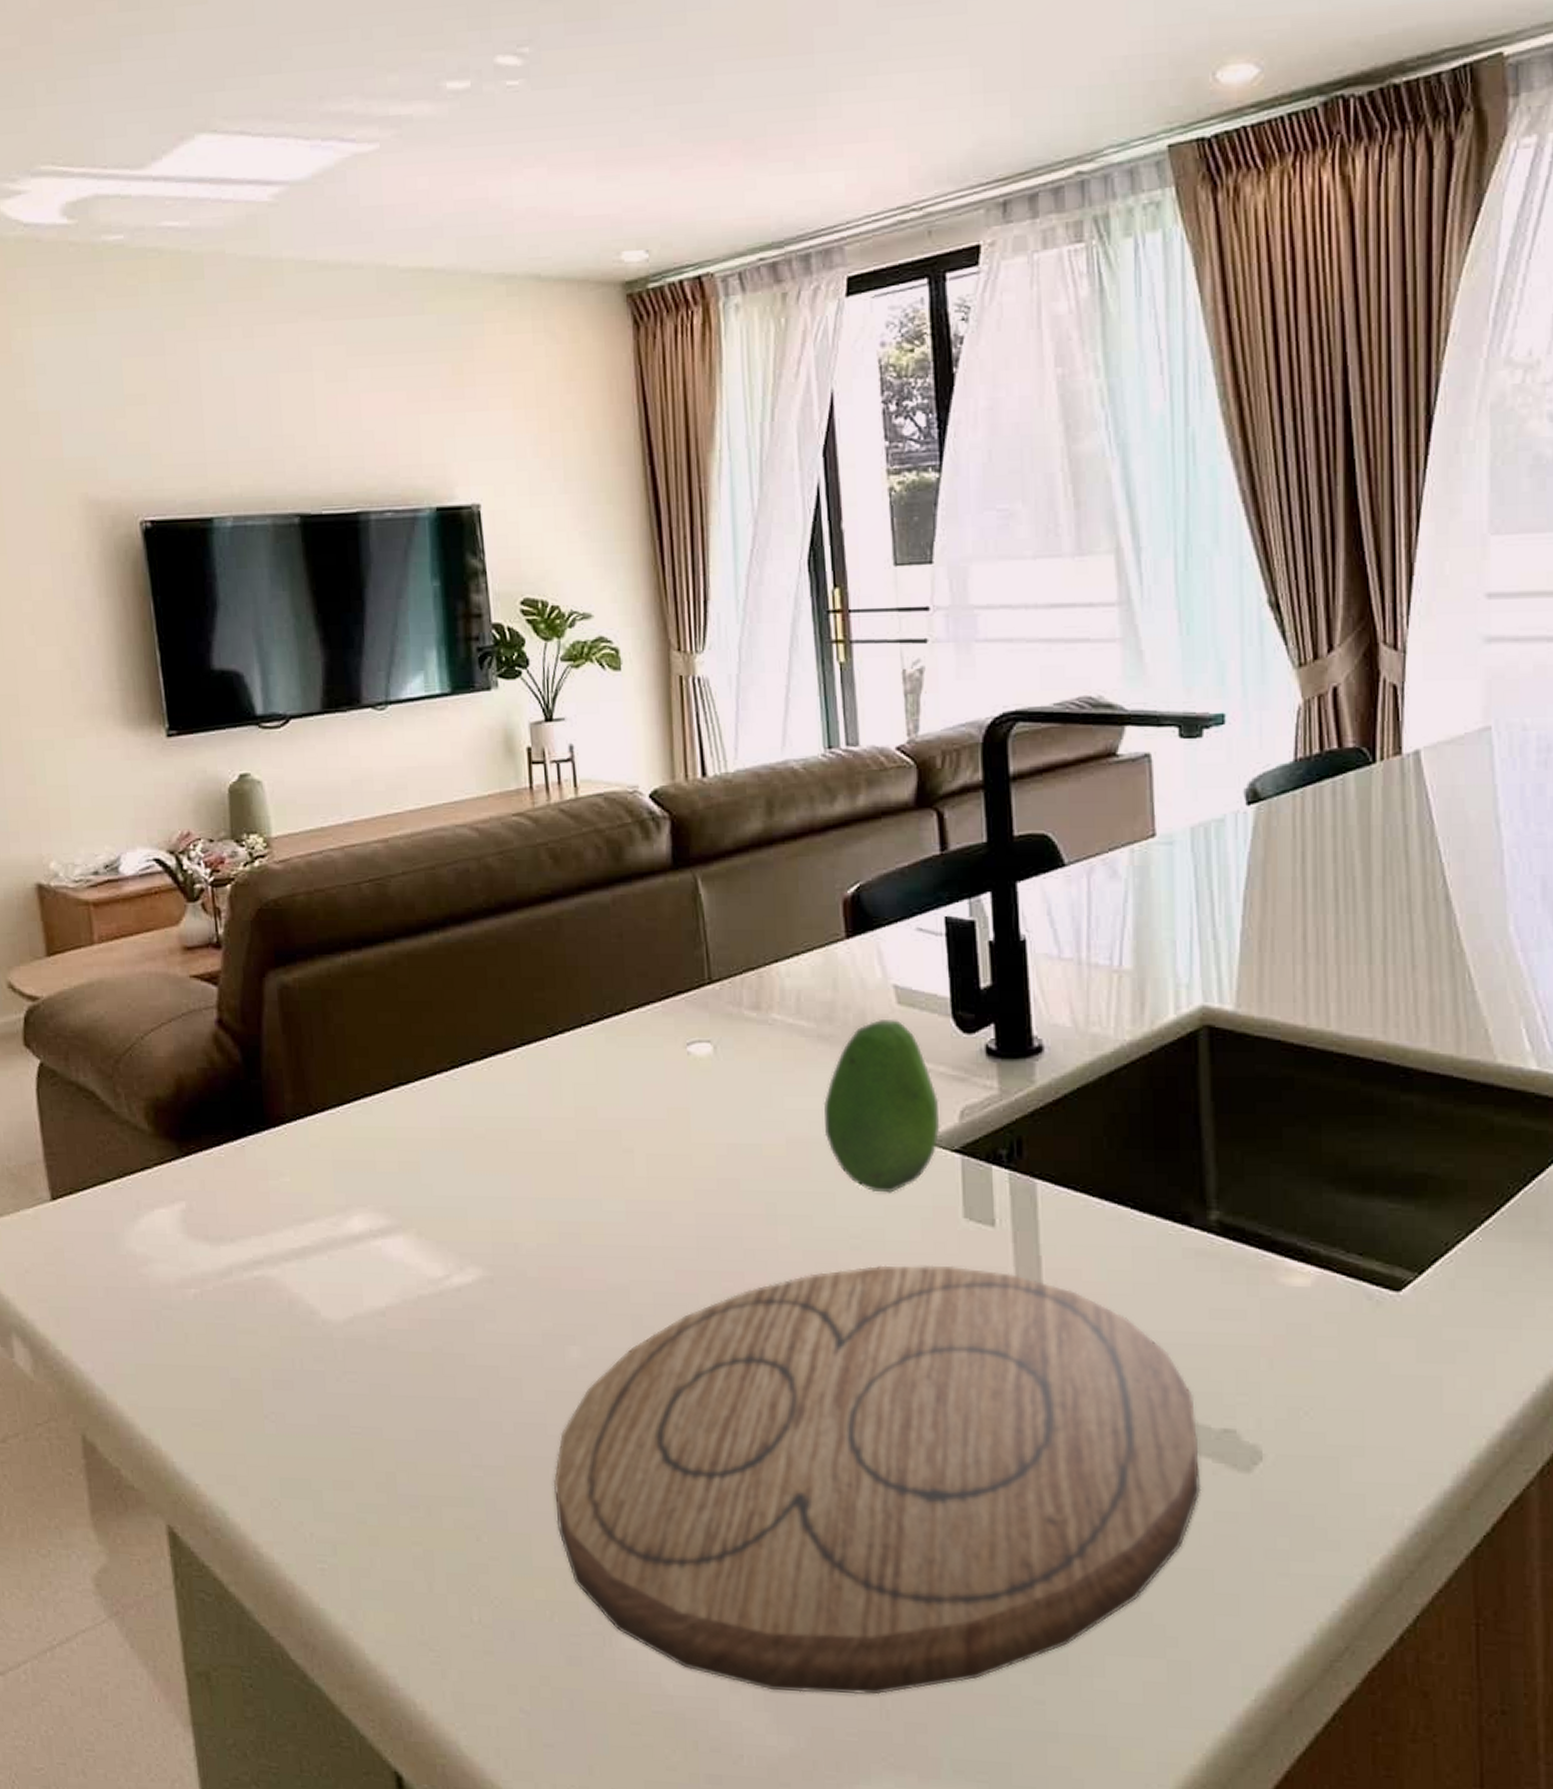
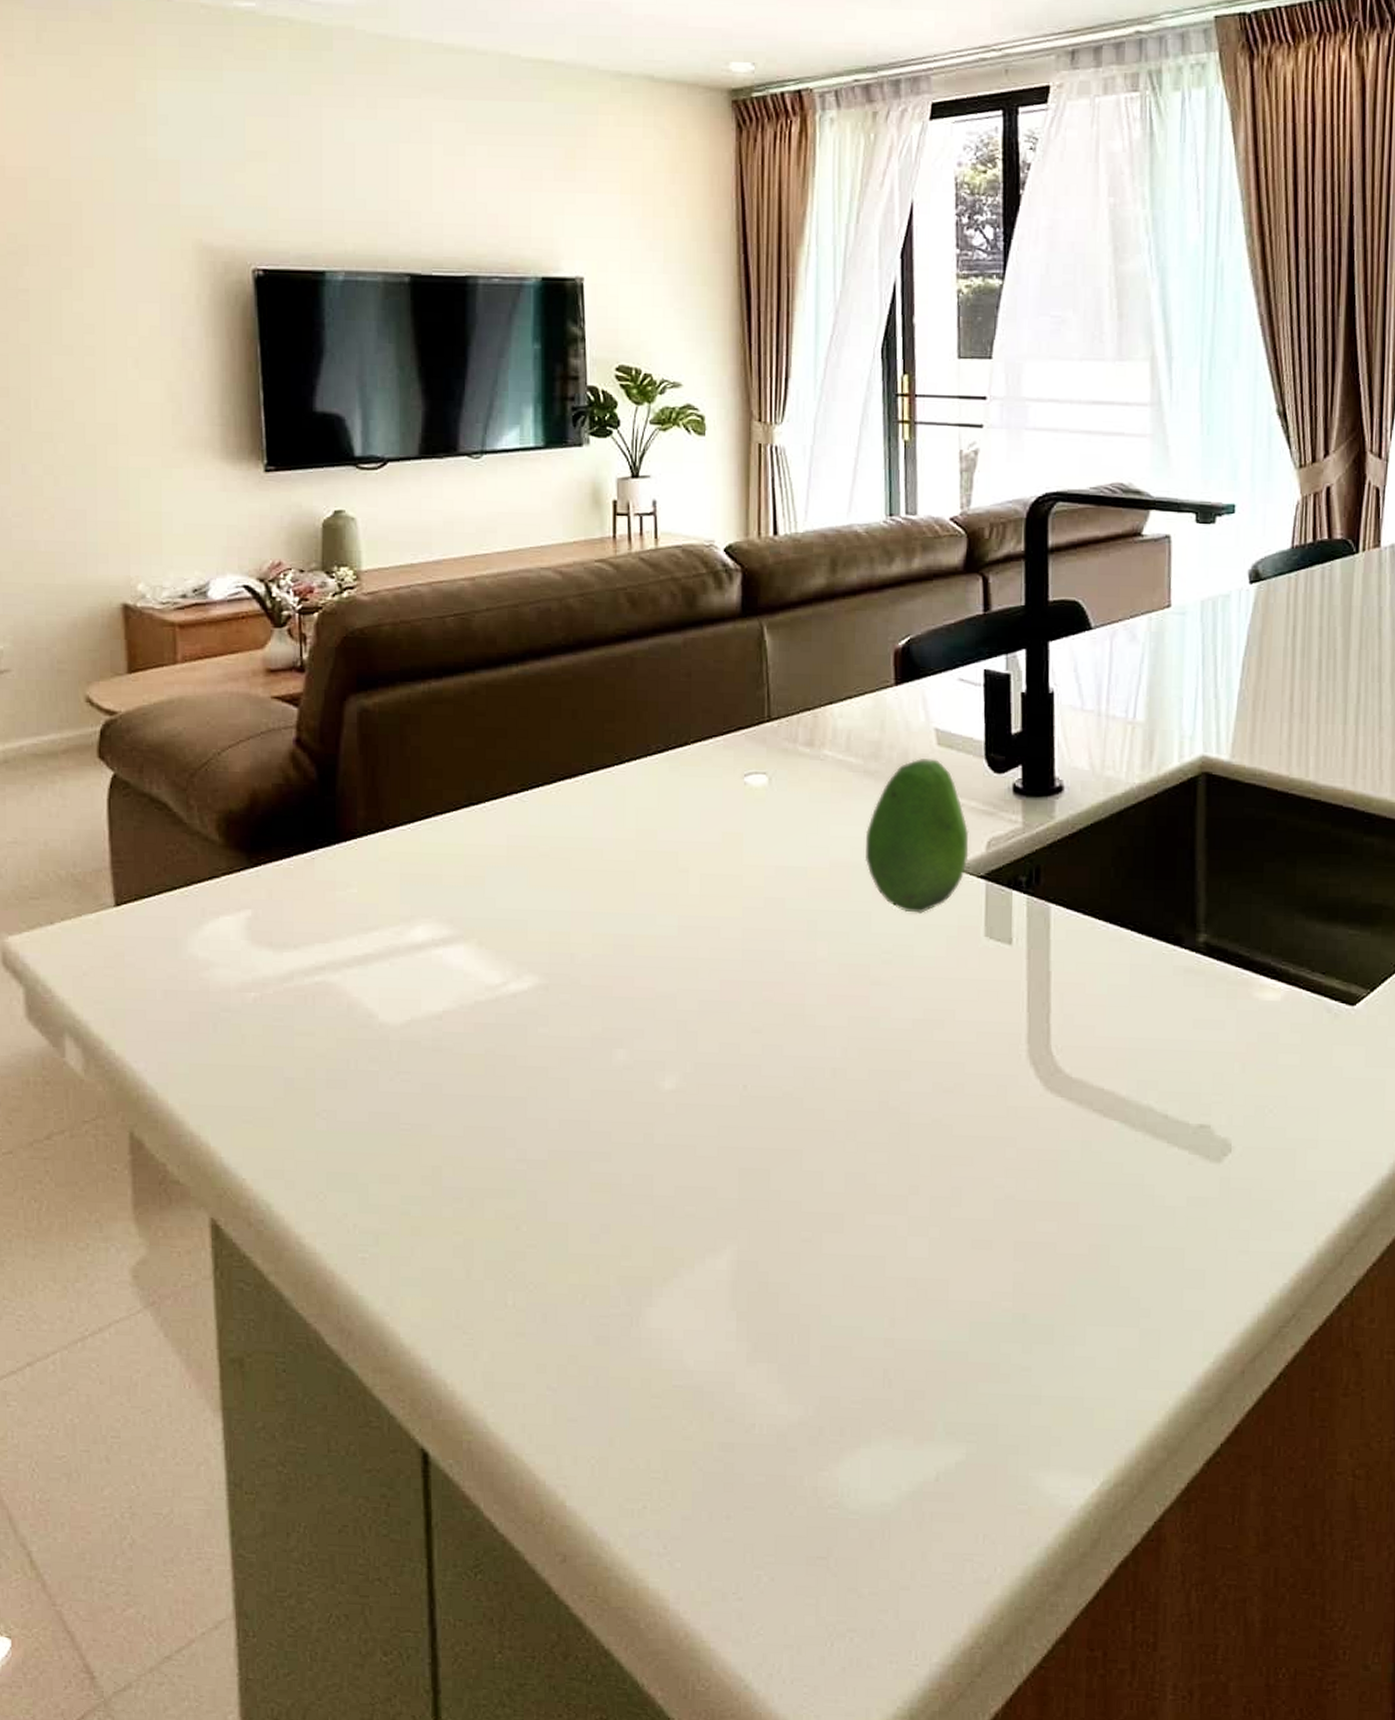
cutting board: present [553,1265,1201,1695] -> none [593,977,1178,1366]

